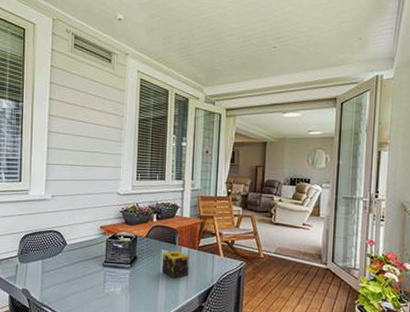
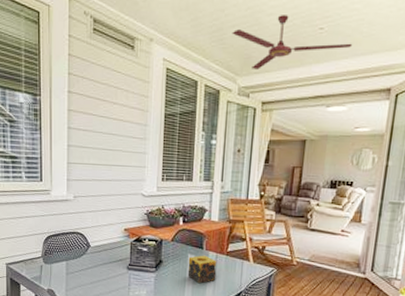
ceiling fan: none [198,35,302,81] -> present [232,15,353,69]

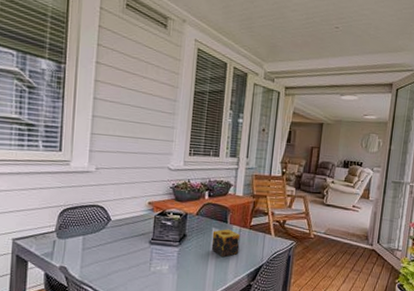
ceiling fan: present [232,15,353,69] -> none [260,12,362,58]

